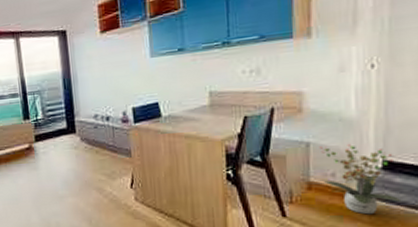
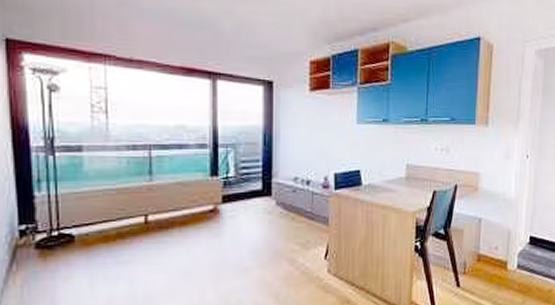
potted plant: present [319,143,402,215] -> none [488,220,540,283]

